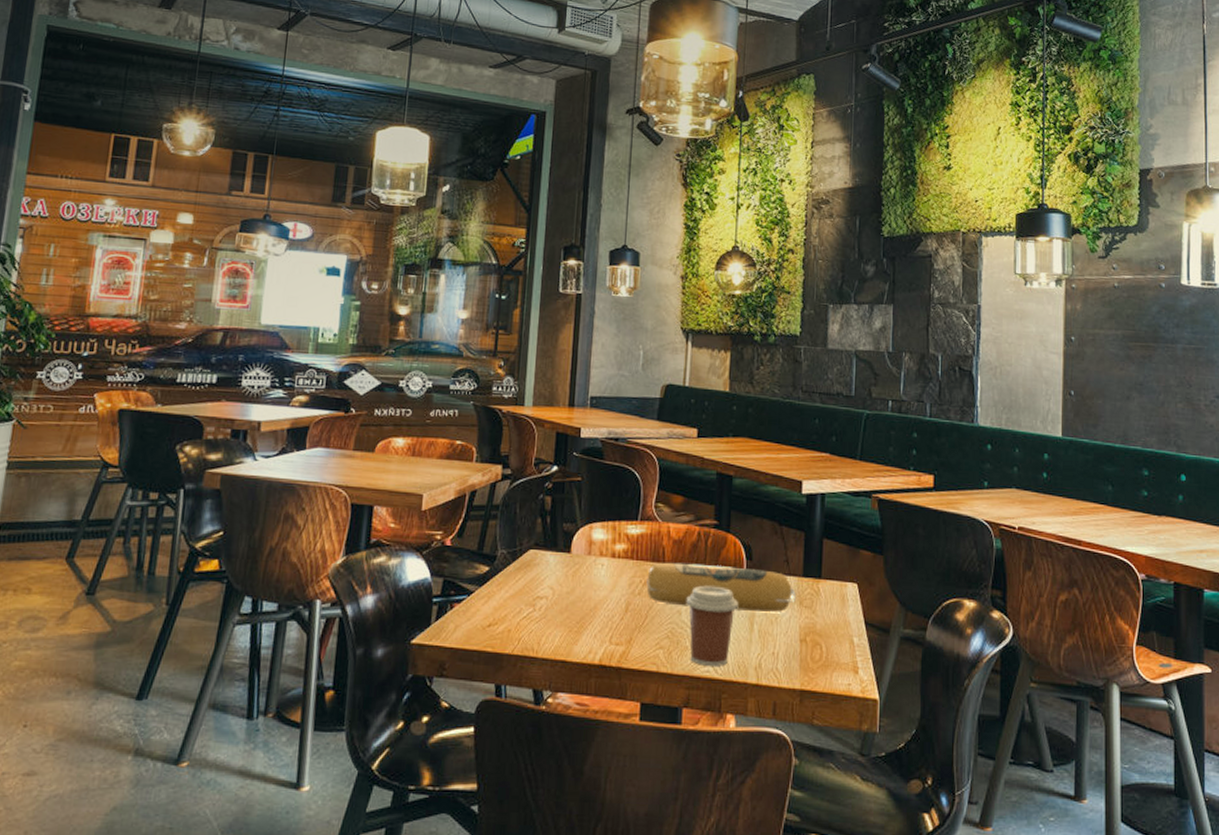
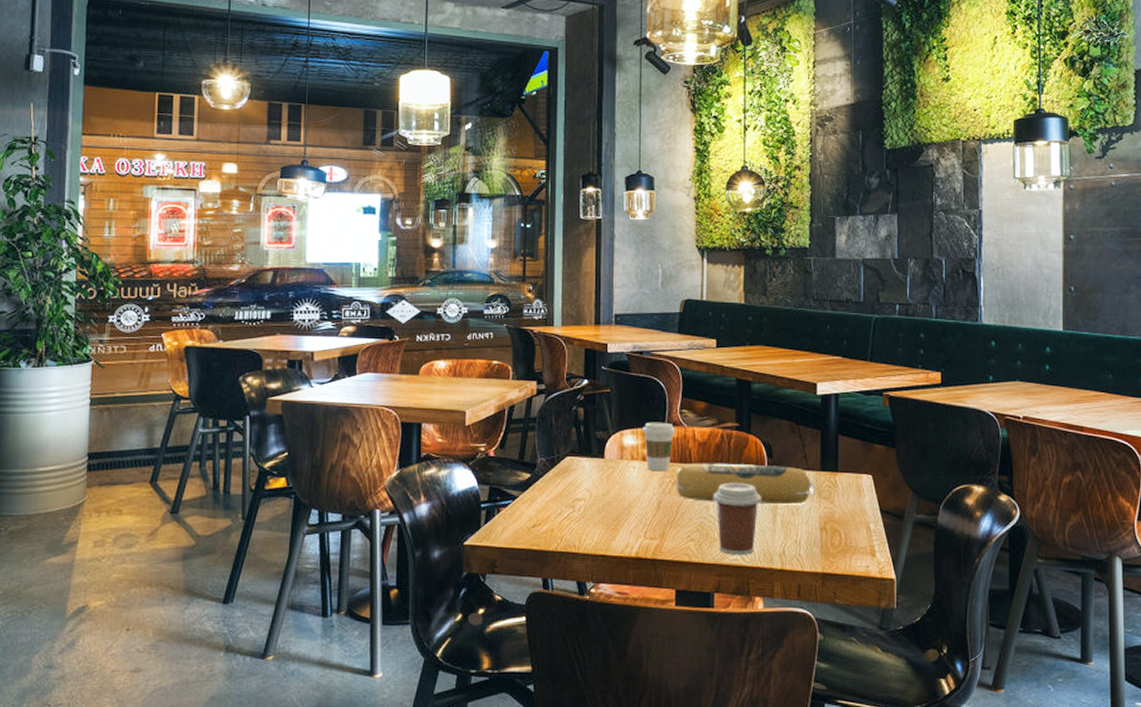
coffee cup: none [614,515,650,569] -> present [643,422,676,470]

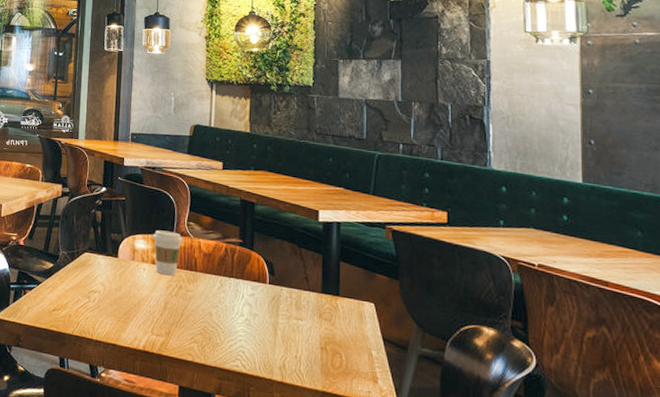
cheese: present [676,463,815,504] -> none [181,271,315,322]
coffee cup: present [713,482,762,555] -> none [216,293,263,363]

